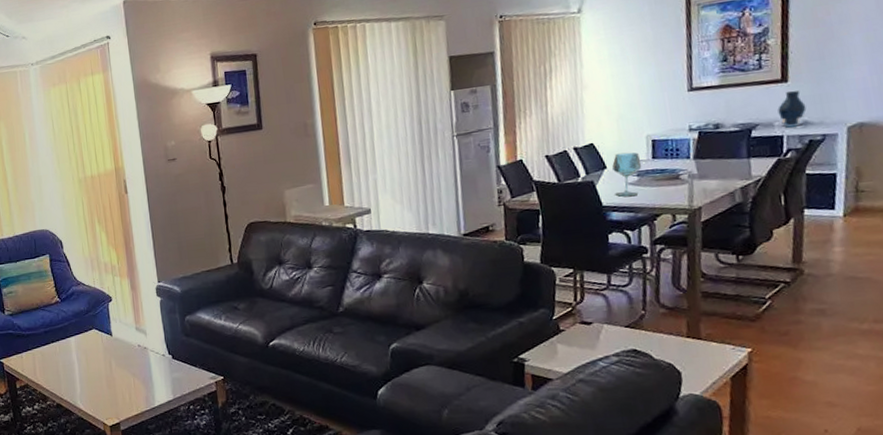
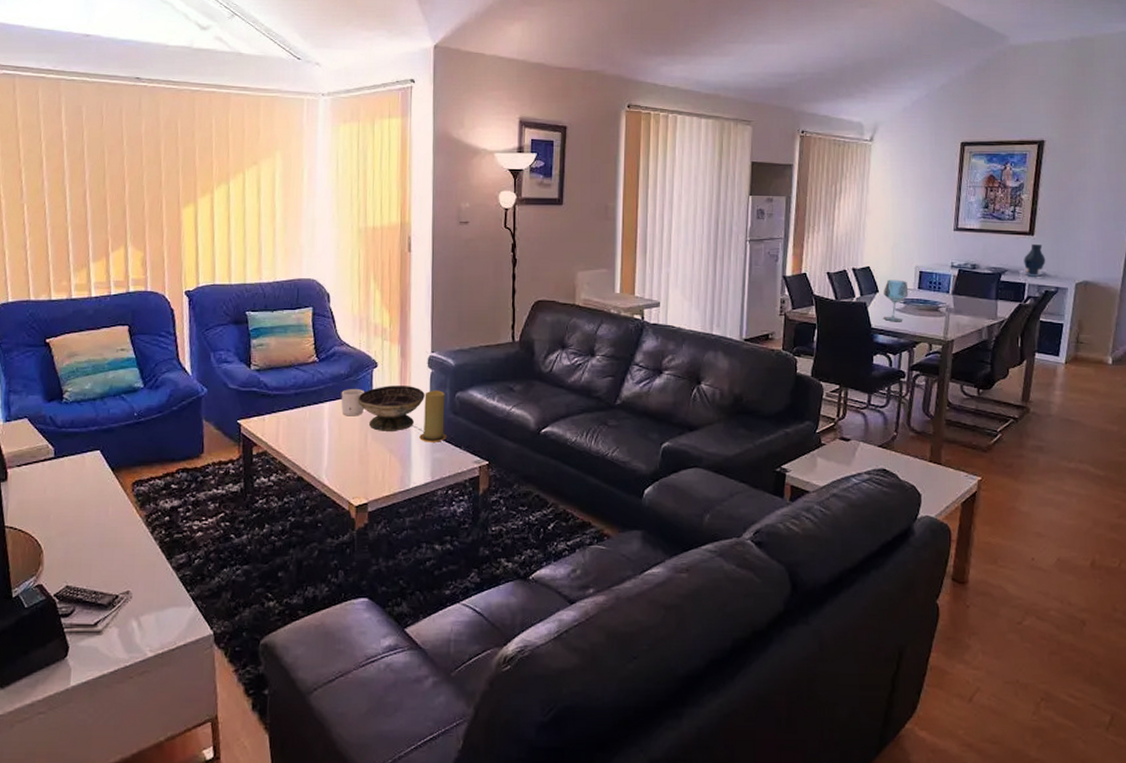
mug: none [83,322,106,347] -> present [341,389,365,416]
decorative bowl: none [98,314,157,358] -> present [357,386,425,431]
candle: none [157,316,182,364] -> present [420,390,447,442]

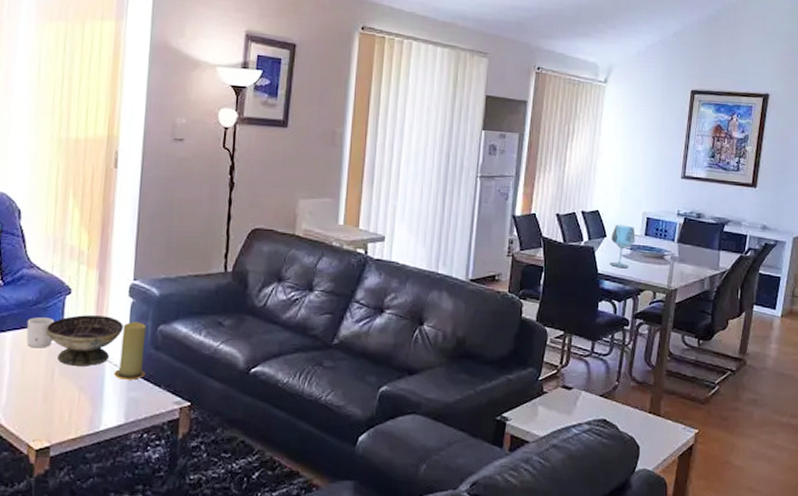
vase: present [1024,245,1046,278] -> none [746,197,767,230]

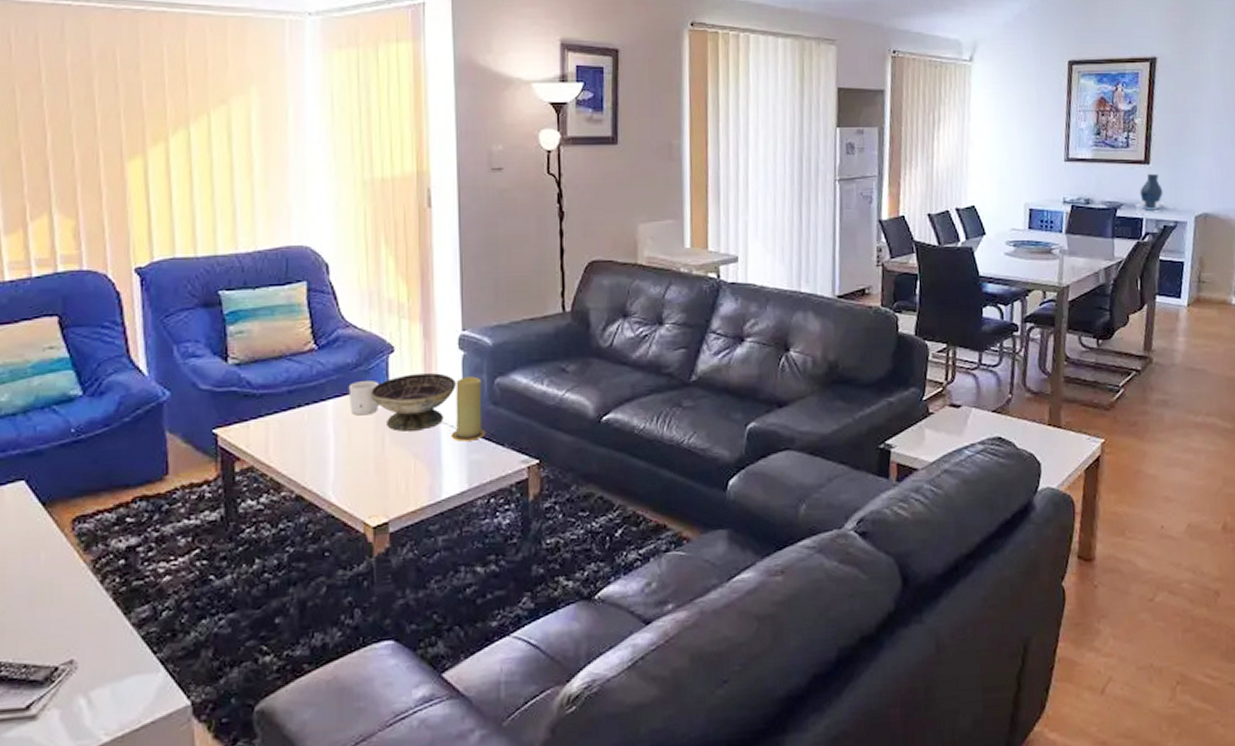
wine glass: present [610,224,636,269] -> none [991,219,1019,268]
vase: none [746,197,767,230] -> present [1140,174,1163,212]

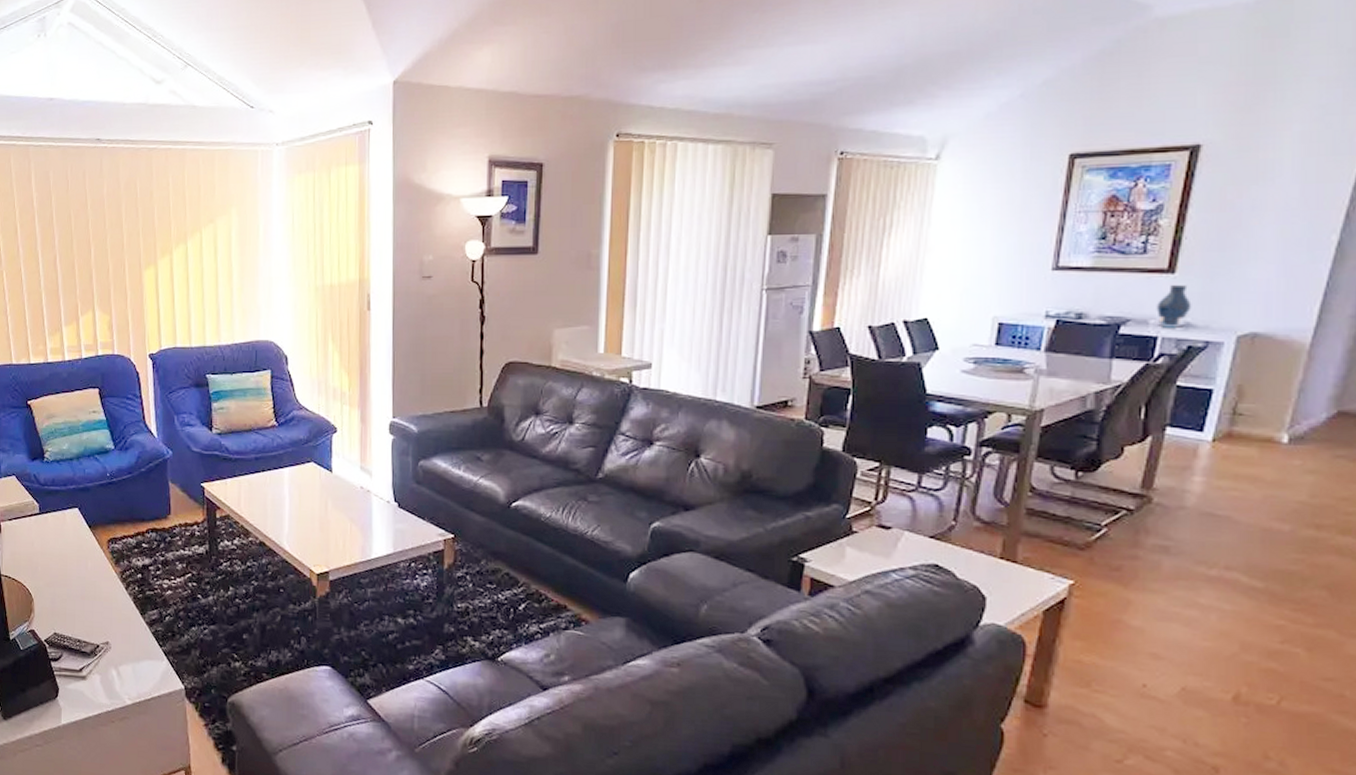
mug: present [348,381,380,416] -> none [300,455,325,483]
decorative bowl: present [370,373,456,432] -> none [317,452,386,500]
candle: present [451,376,486,441] -> none [381,457,409,513]

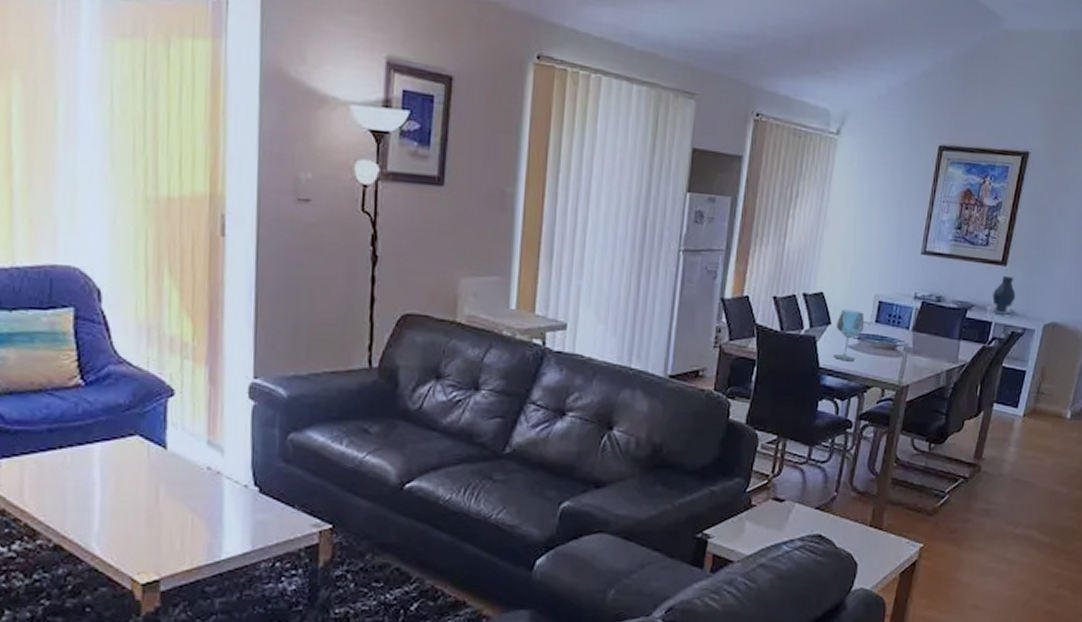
wine glass: none [944,334,982,387] -> present [833,309,865,362]

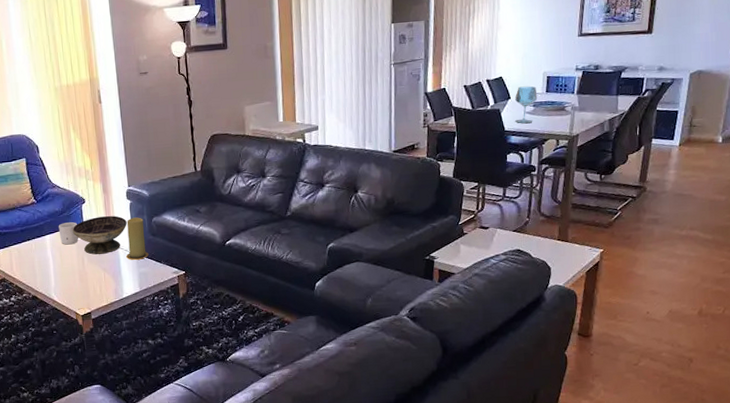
mug: none [119,425,155,463] -> present [58,222,79,245]
decorative bowl: none [144,422,244,484] -> present [72,216,127,255]
candle: none [235,429,274,499] -> present [126,217,149,260]
vase: present [992,276,1016,316] -> none [642,41,663,73]

